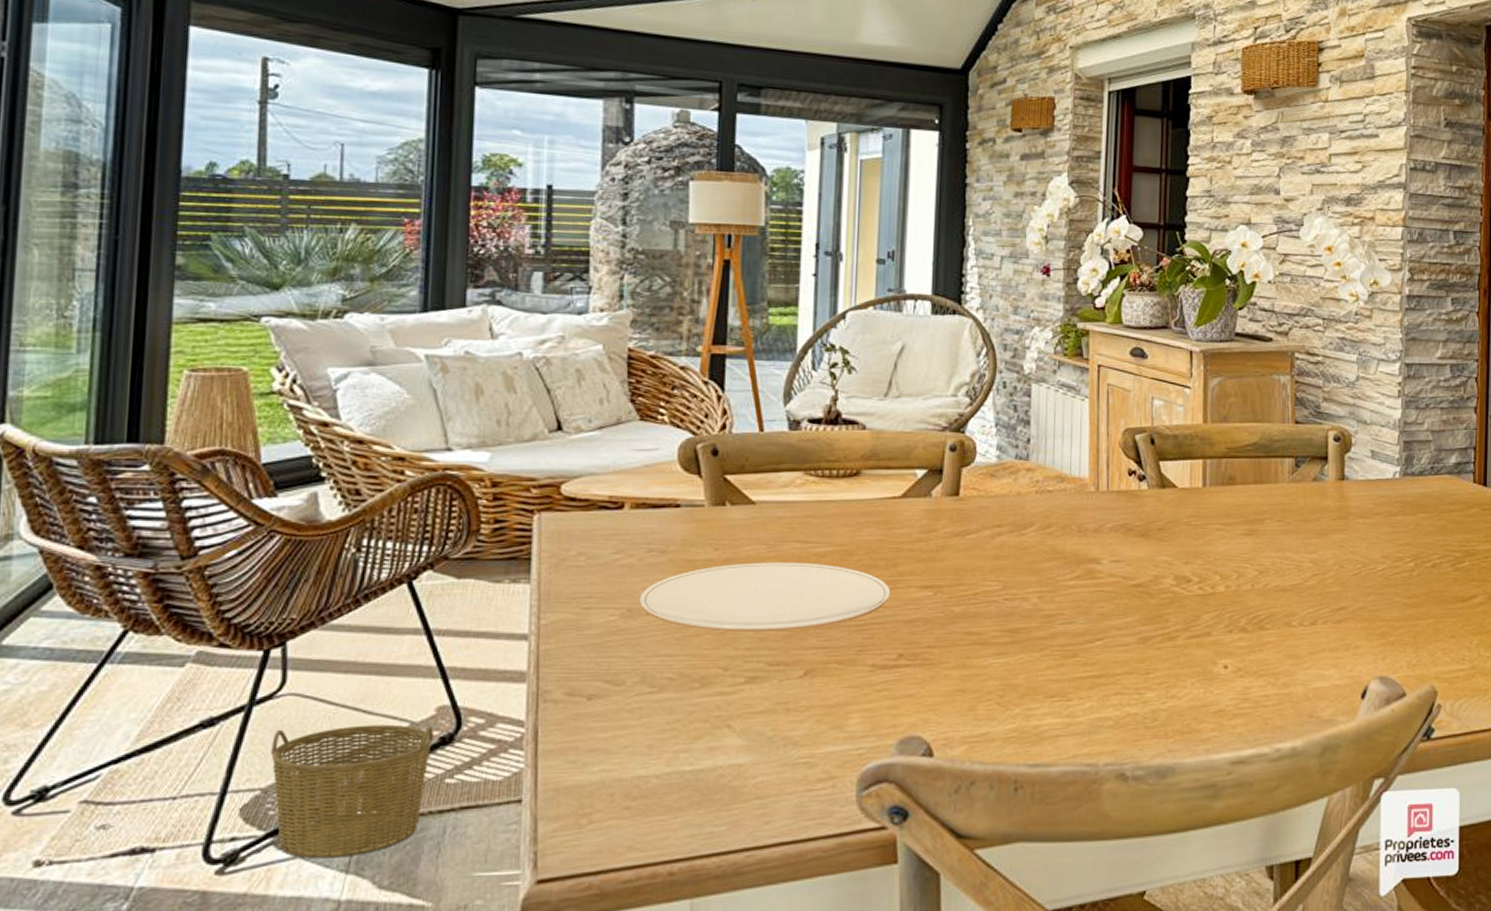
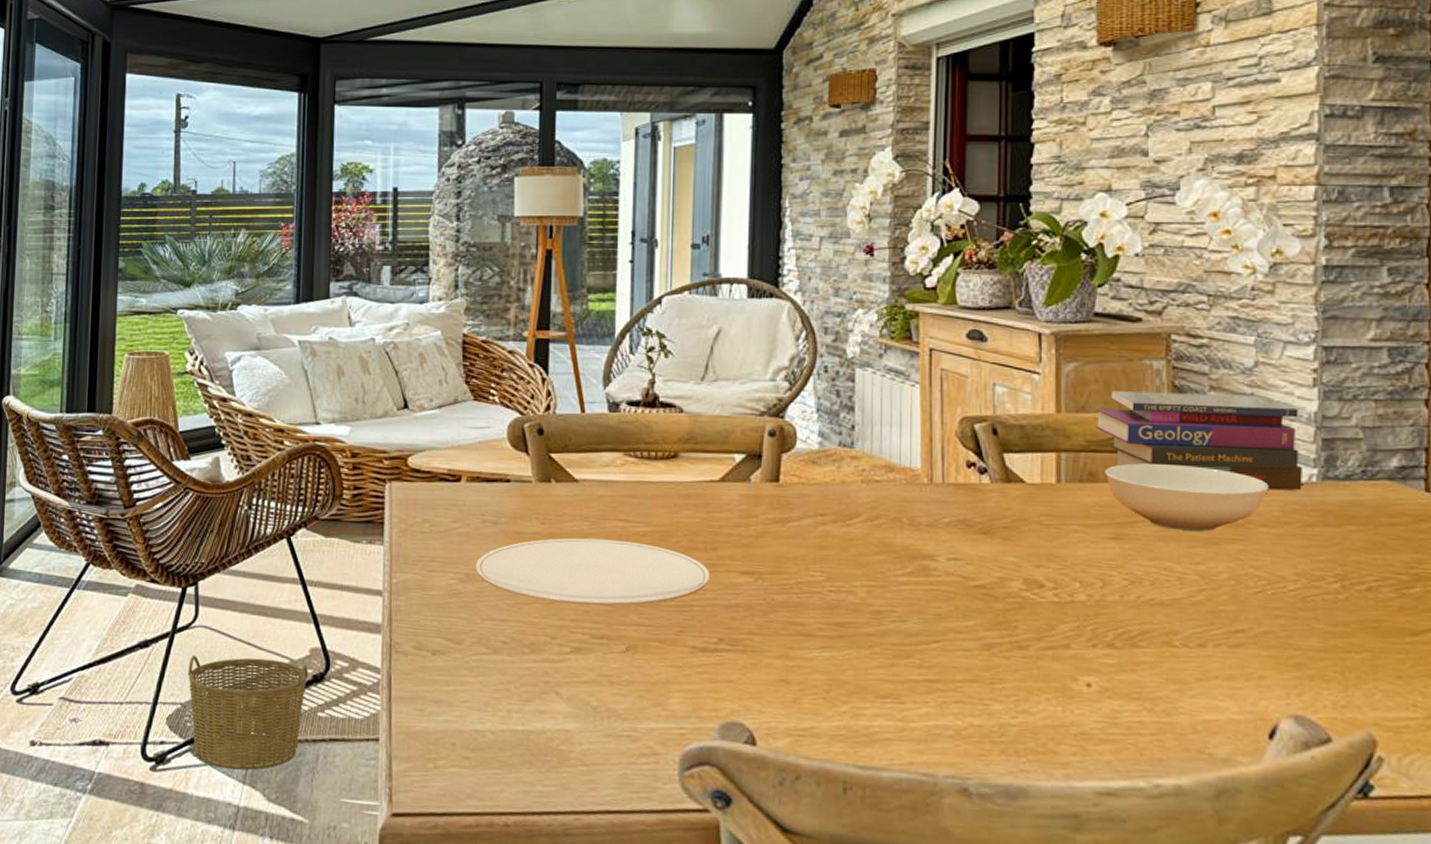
books: none [1235,403,1389,486] -> present [1096,391,1302,491]
bowl: none [1241,467,1365,524] -> present [1105,463,1269,532]

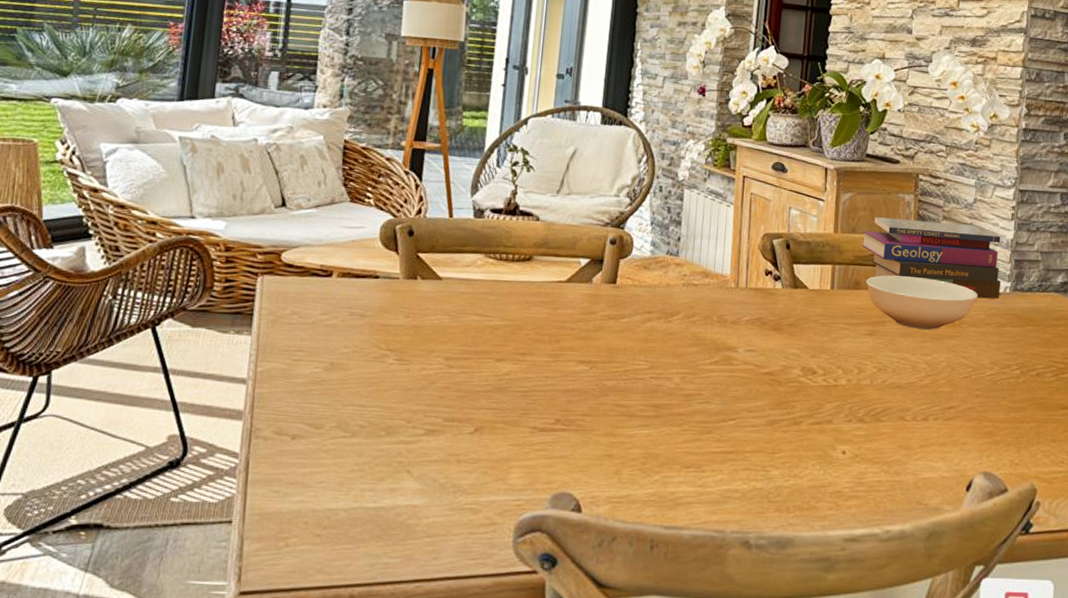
basket: present [188,655,309,770] -> none [32,444,165,558]
plate: present [475,538,711,607] -> none [339,330,553,393]

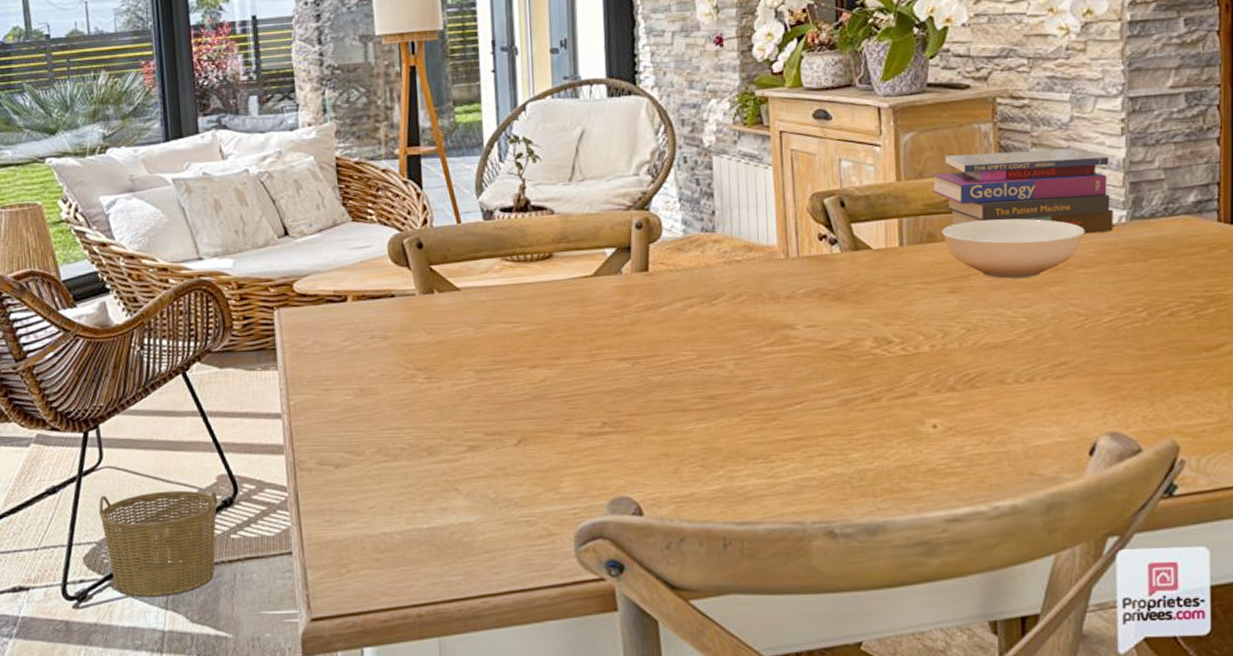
basket: none [32,444,165,558] -> present [99,490,218,598]

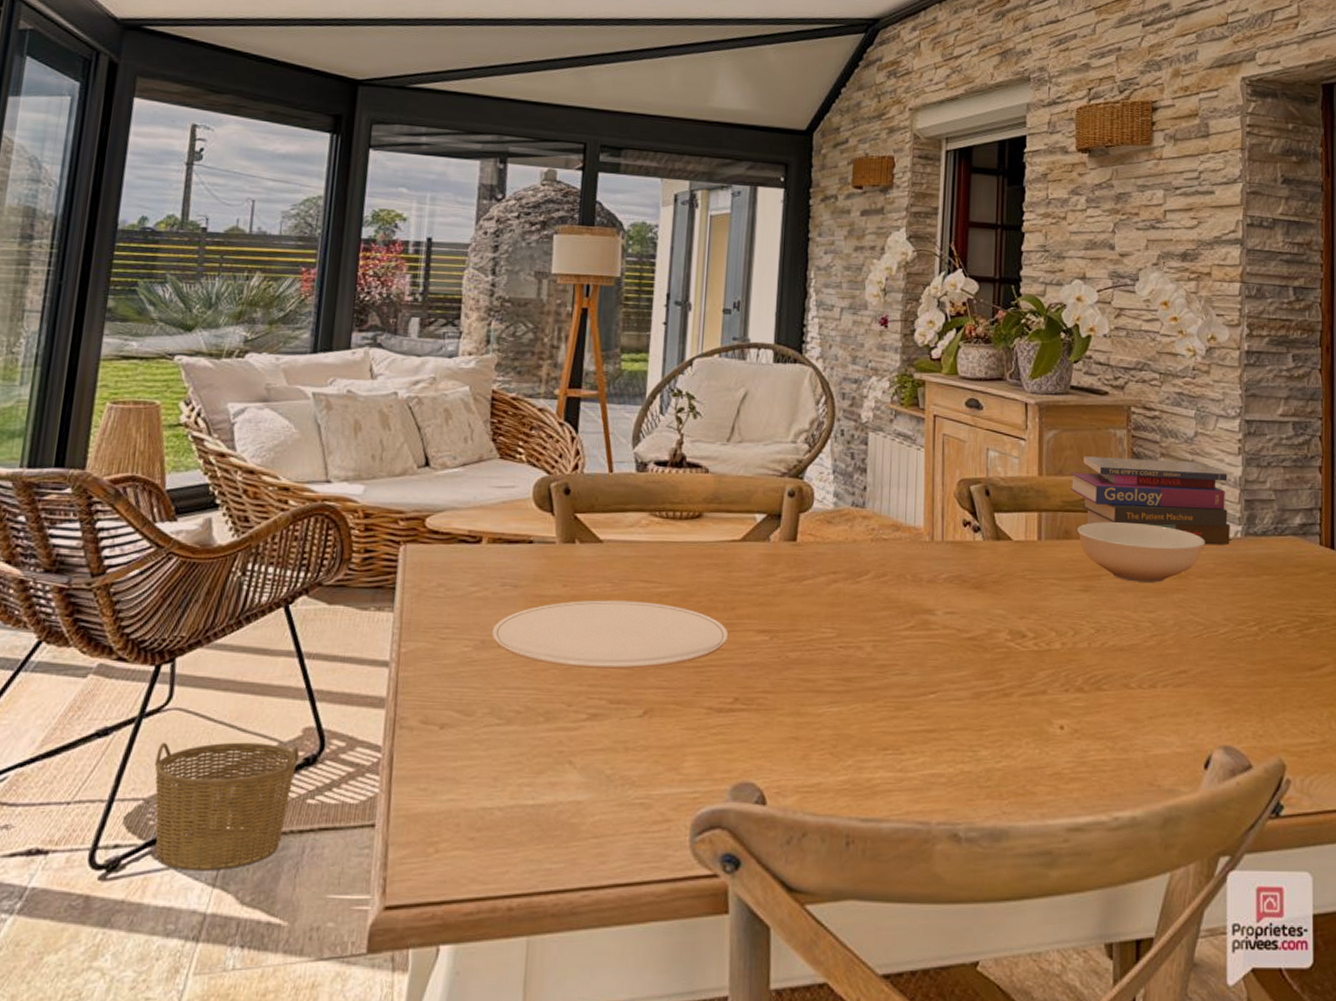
plate: none [368,341,591,407] -> present [491,600,729,671]

